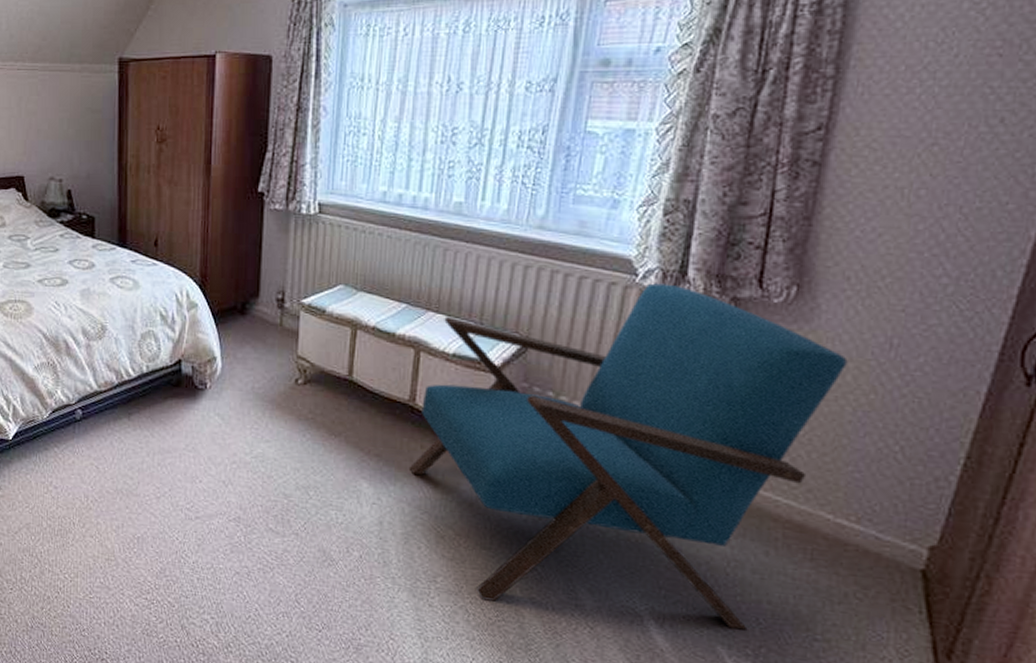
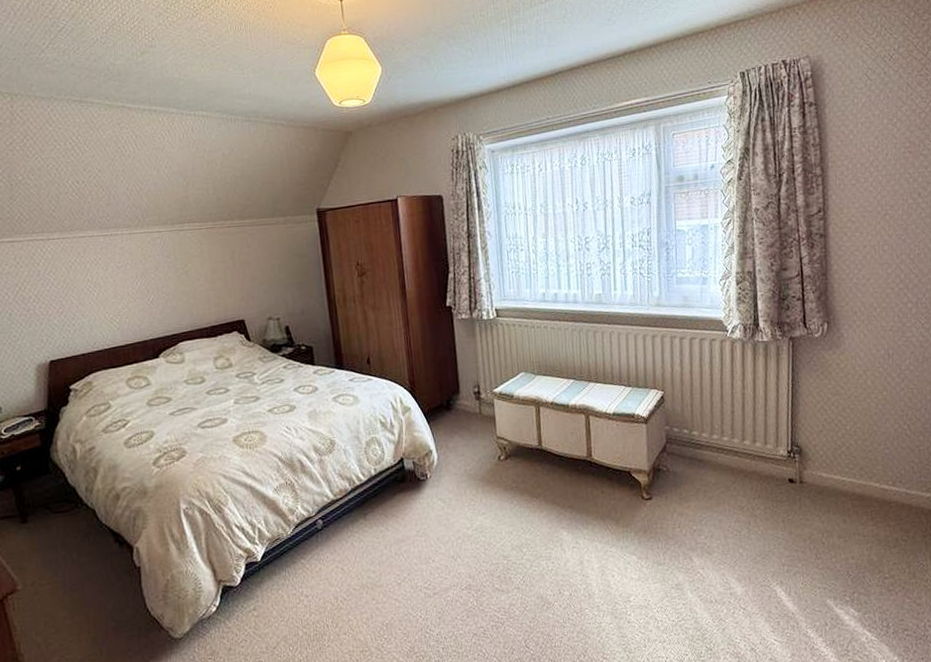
armchair: present [410,283,848,631] -> none [596,334,867,607]

